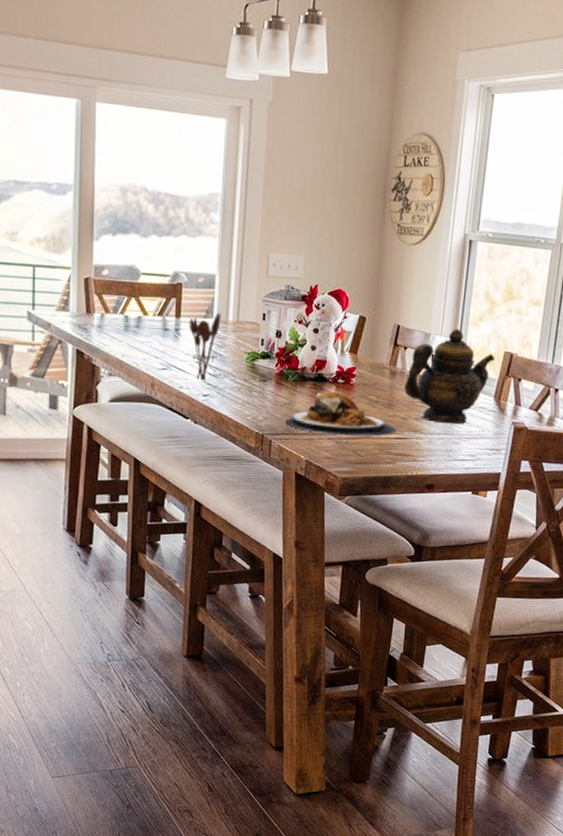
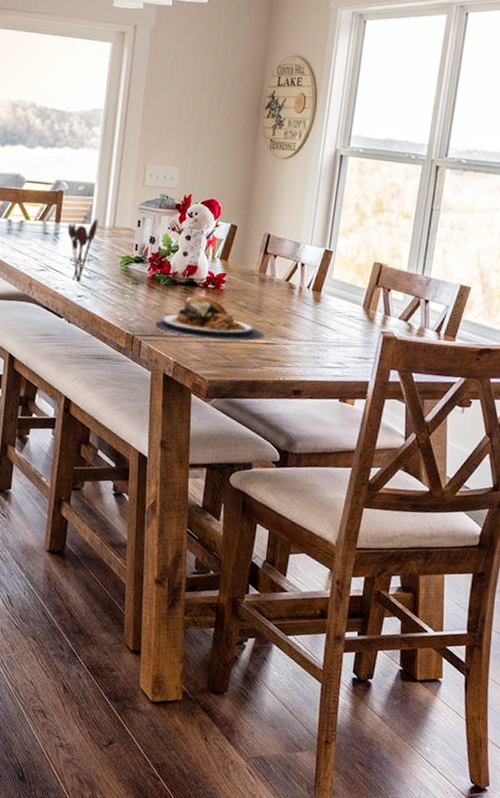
teapot: present [404,329,496,424] -> none [273,239,365,332]

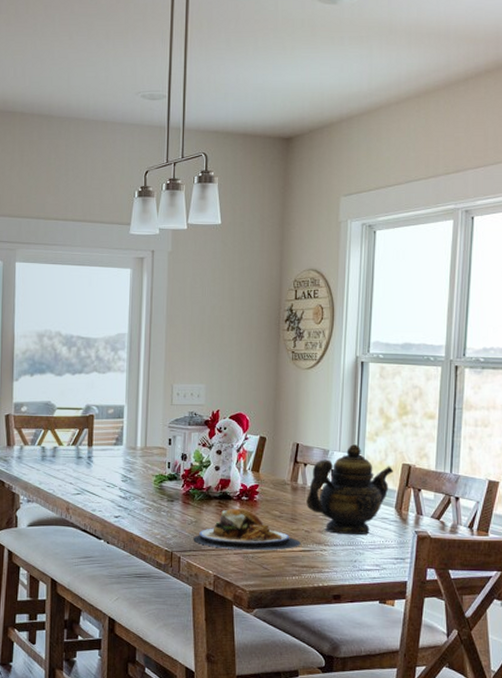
utensil holder: present [67,219,99,283] -> none [100,440,130,504]
teapot: none [273,239,365,332] -> present [306,444,394,535]

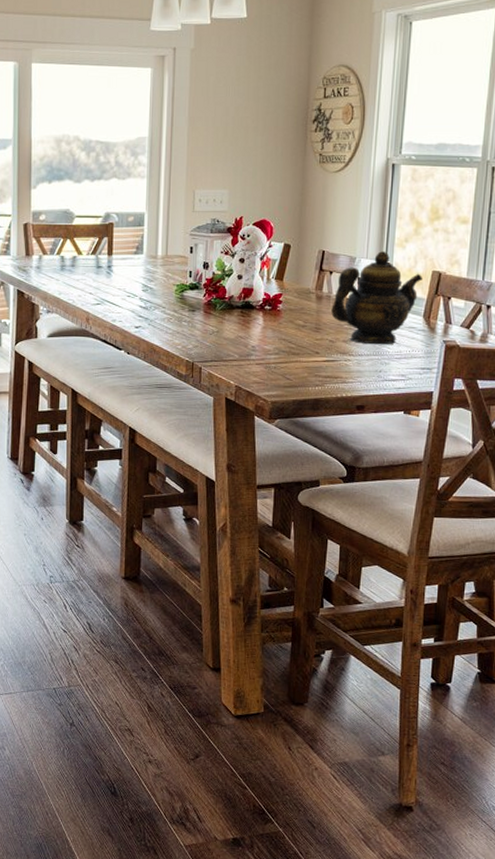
plate: present [193,508,301,551] -> none [215,318,325,361]

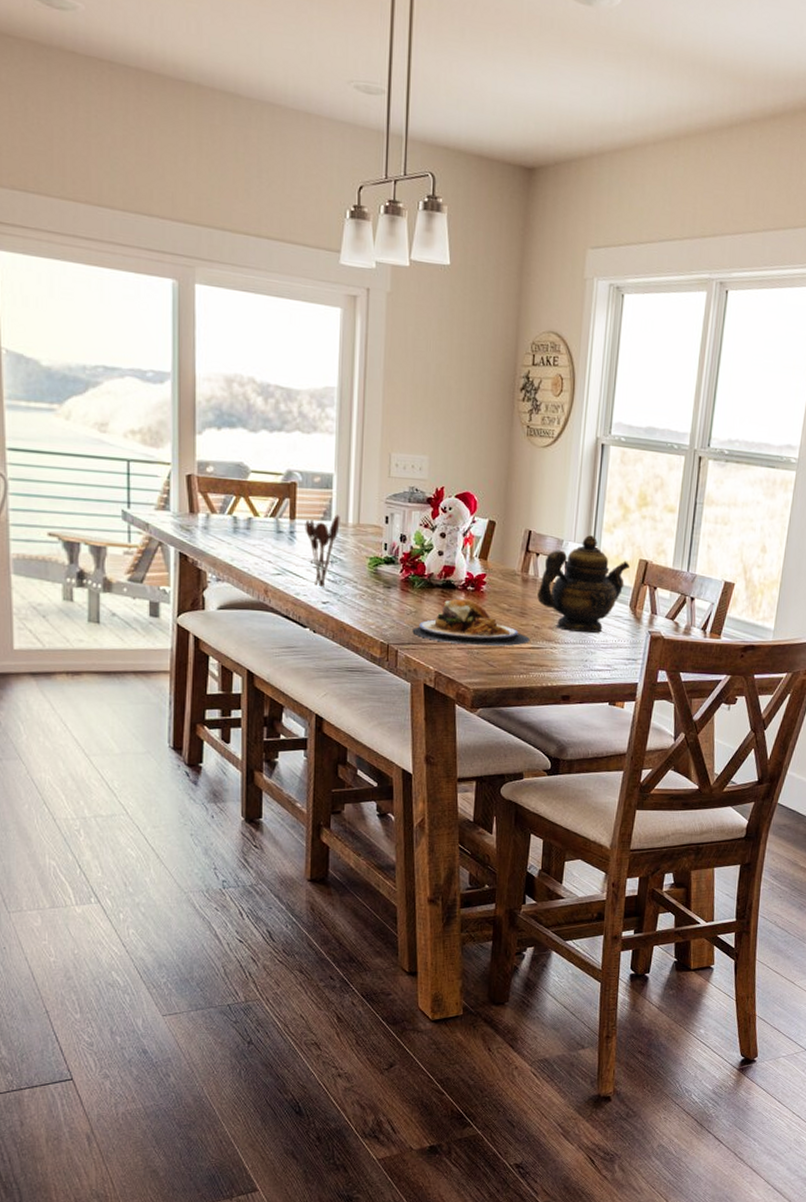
utensil holder: none [120,248,151,314] -> present [305,515,340,588]
plate: none [215,318,325,361] -> present [412,599,530,647]

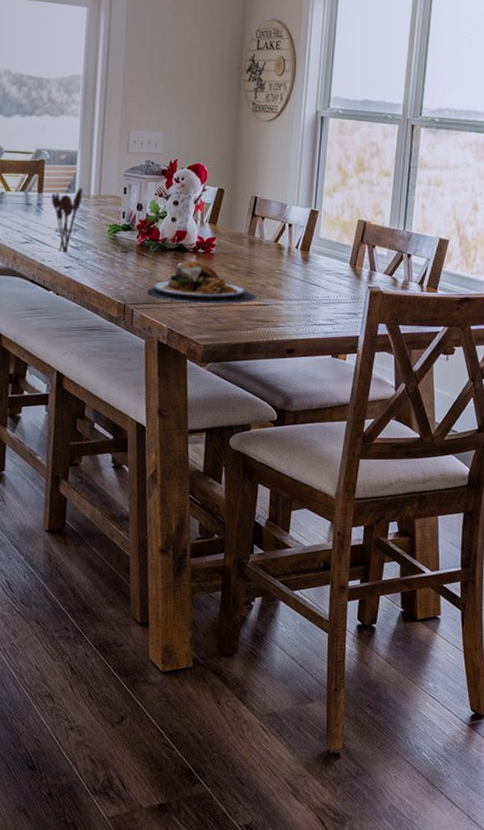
teapot: present [537,535,631,634] -> none [263,199,350,290]

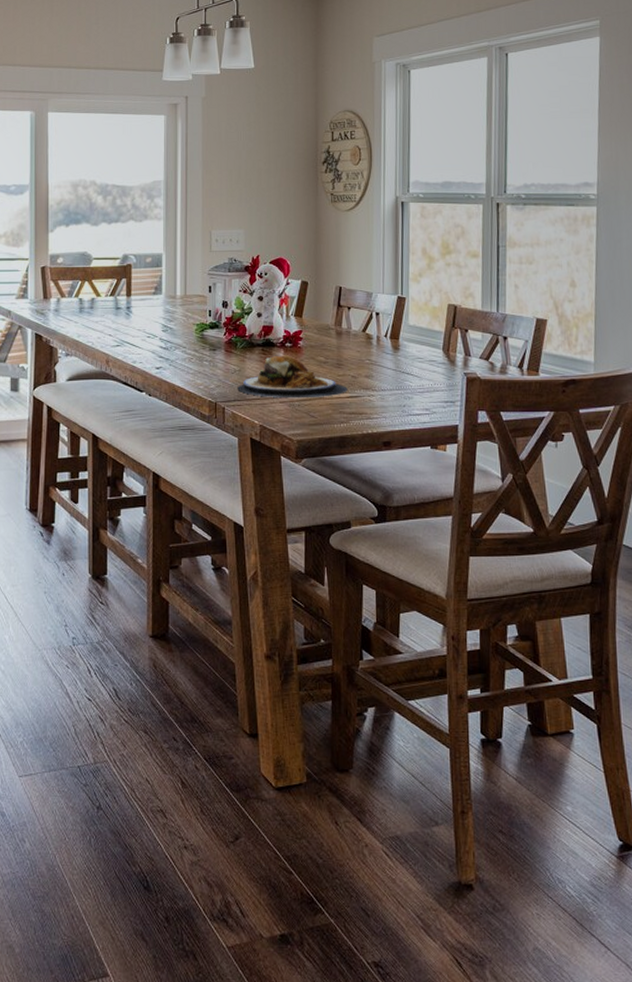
utensil holder: present [51,187,83,254] -> none [139,289,169,355]

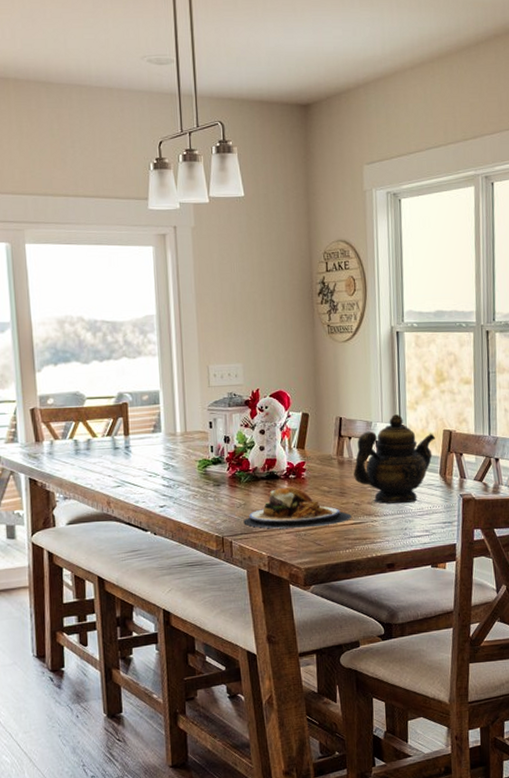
teapot: none [352,286,440,379] -> present [353,414,436,504]

